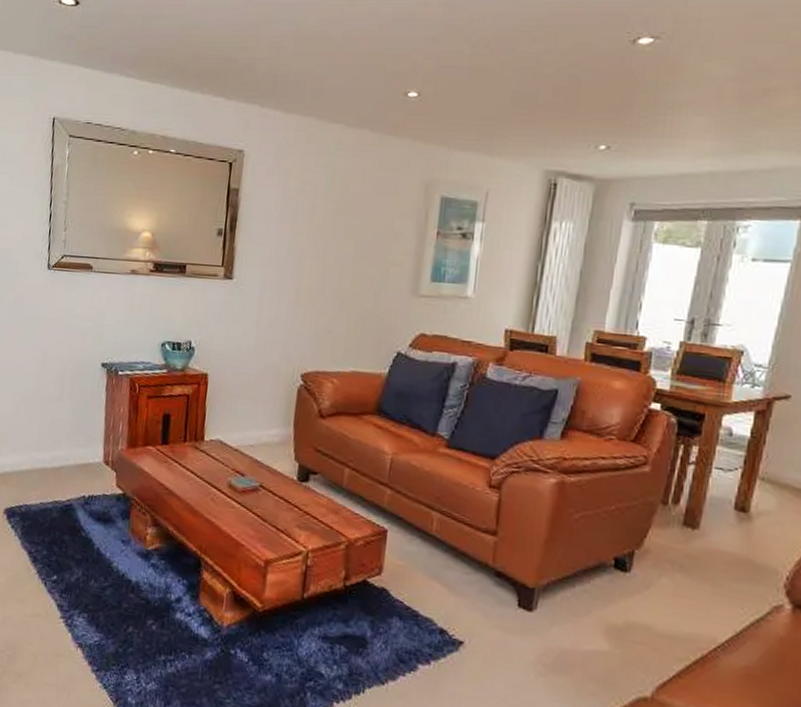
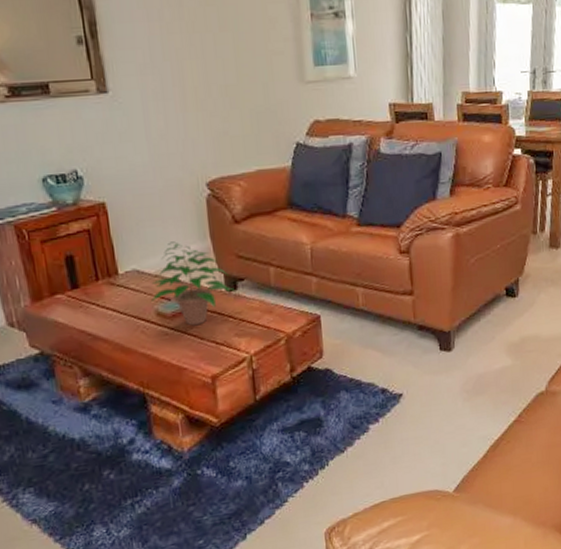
potted plant: none [227,421,306,507] -> present [151,241,235,326]

